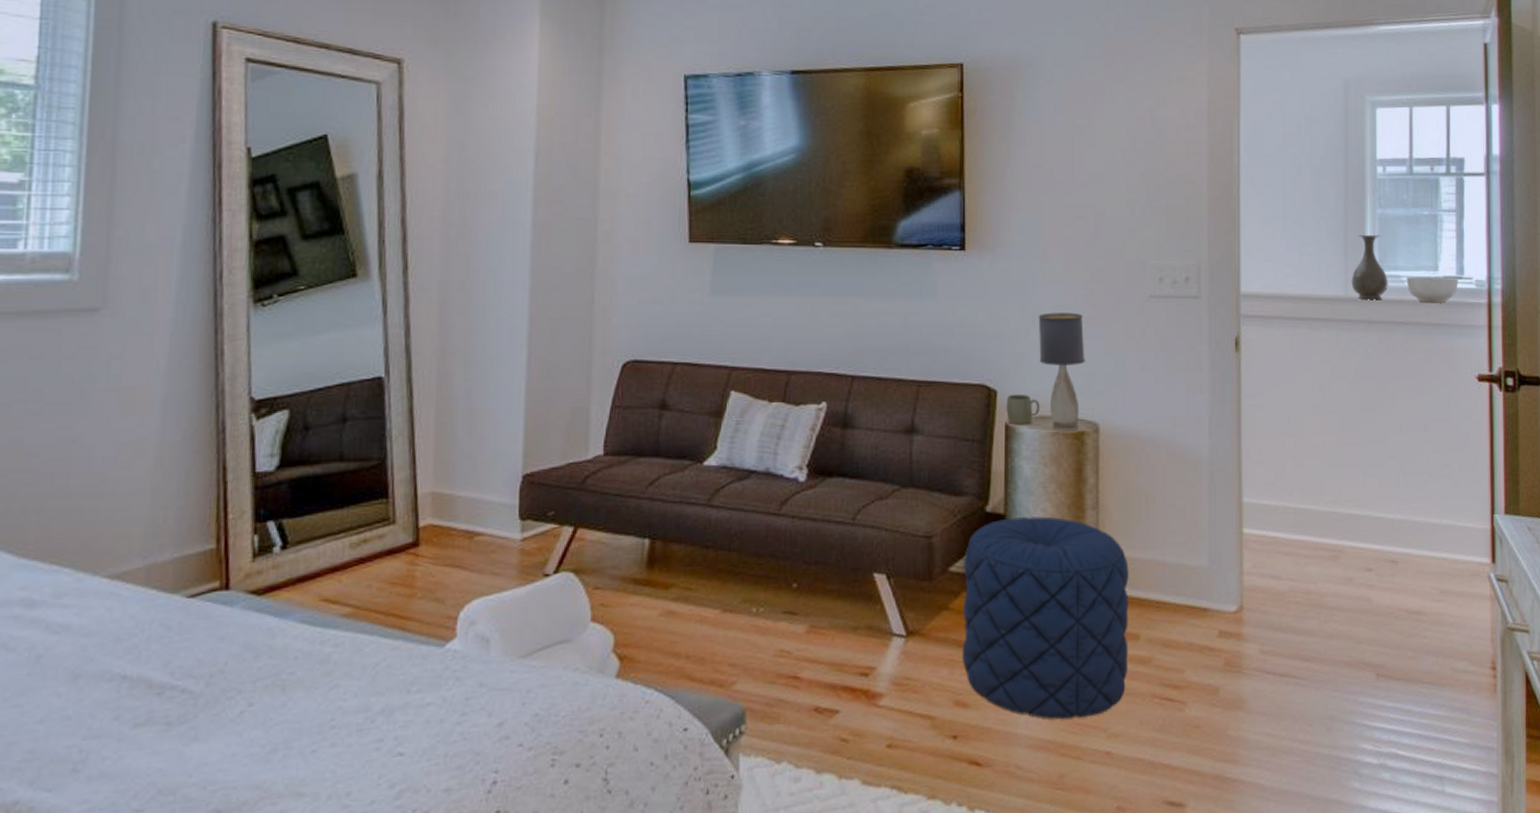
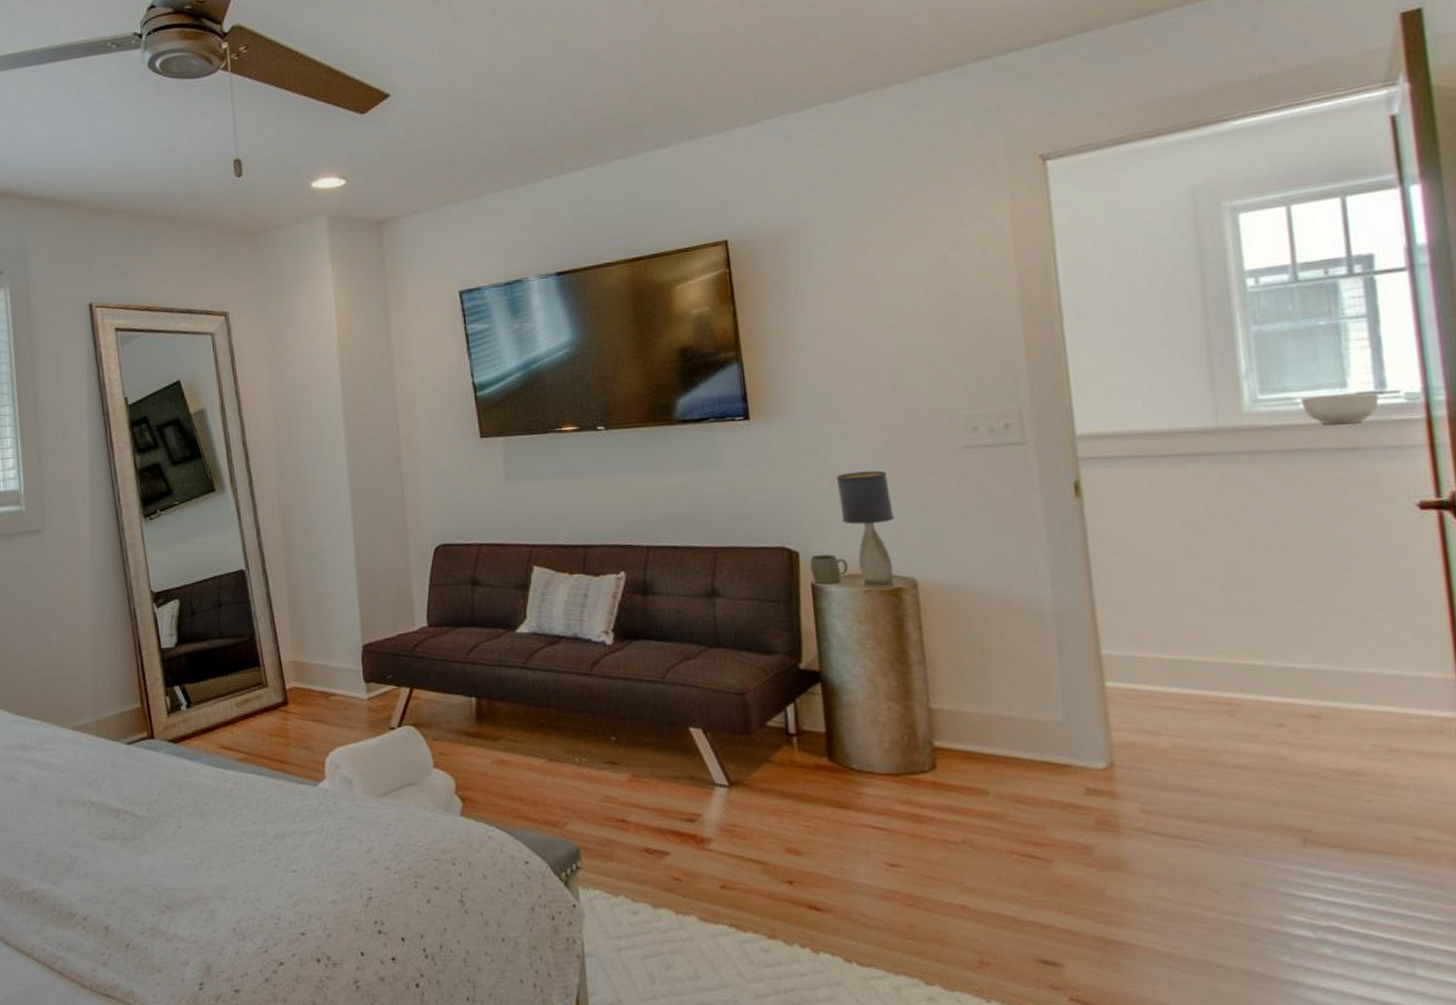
pouf: present [961,516,1129,719] -> none [781,672,978,871]
vase: present [1351,234,1388,300] -> none [1222,354,1276,429]

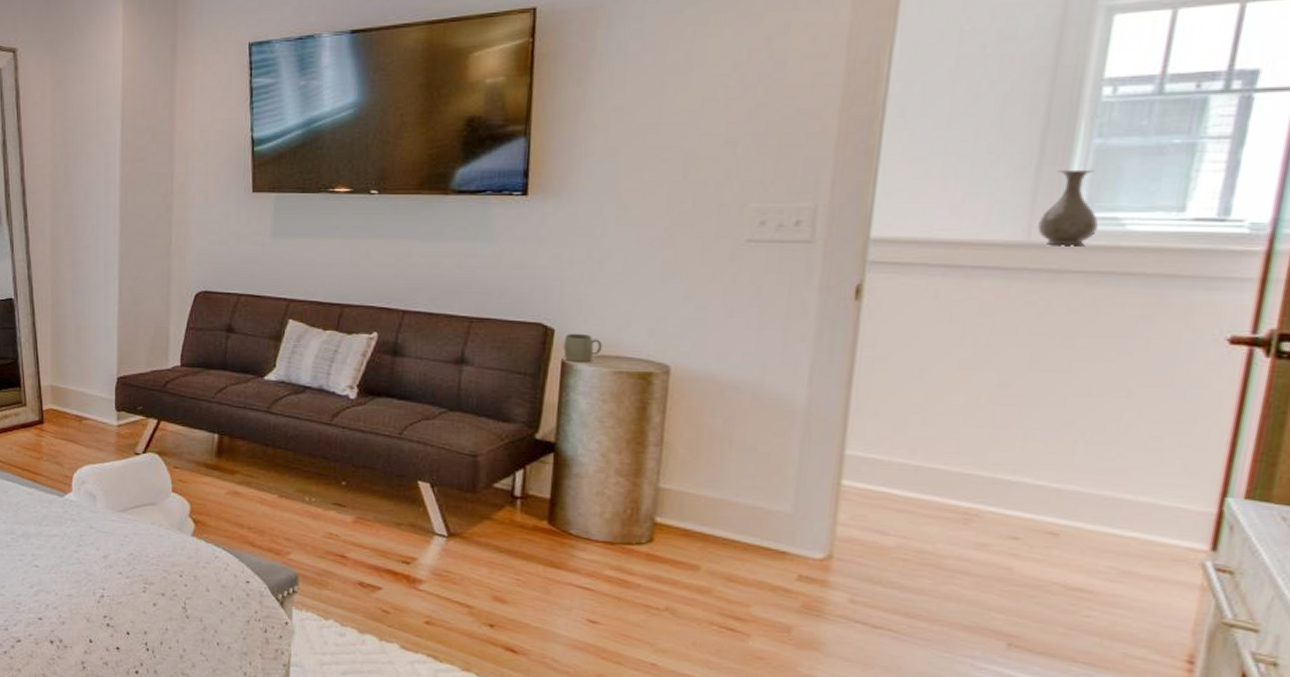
table lamp: present [836,470,894,589] -> none [604,256,660,372]
vase: none [1222,354,1276,429] -> present [1038,169,1099,247]
bowl: present [1300,393,1379,425] -> none [1128,219,1219,251]

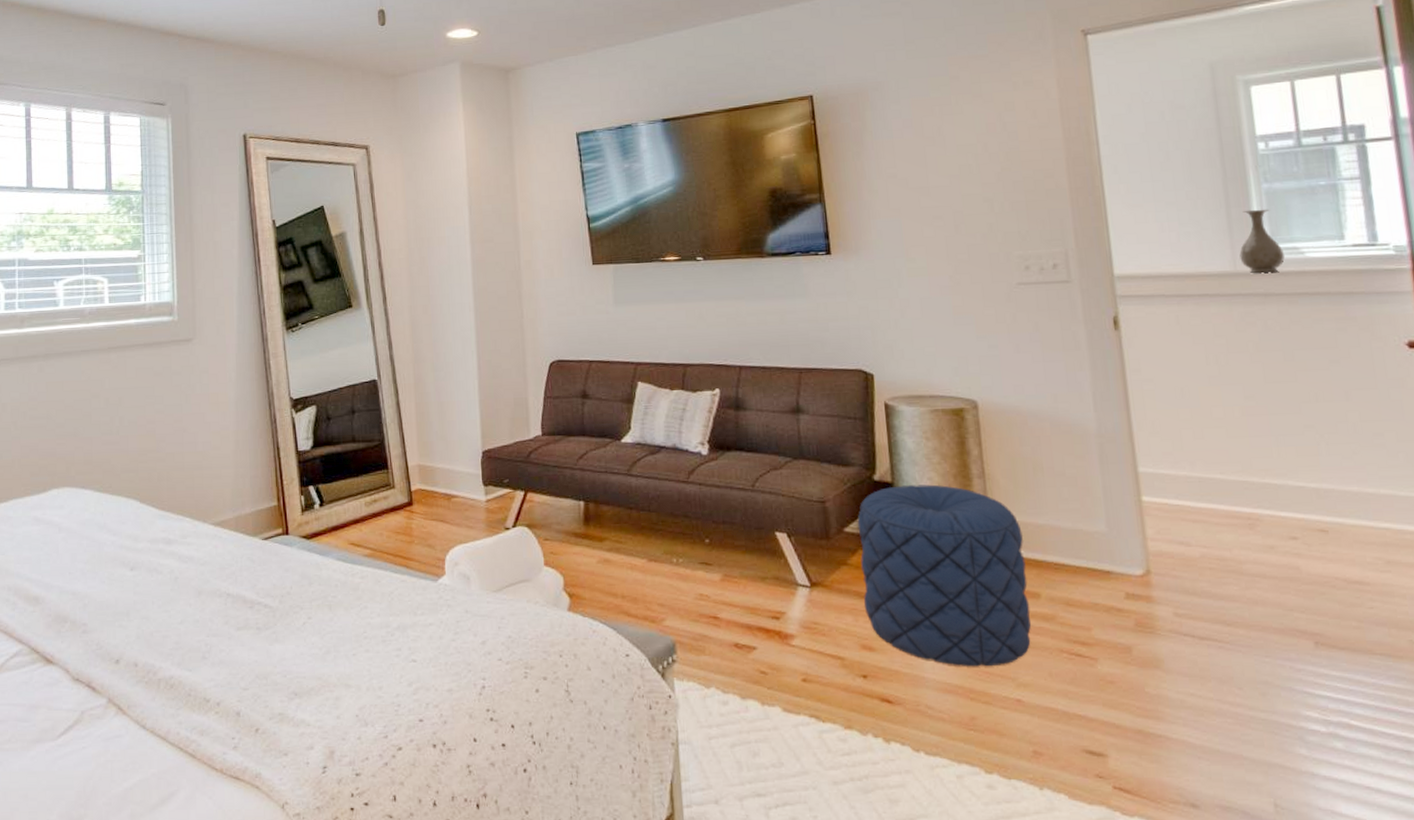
pouf: none [502,446,693,630] -> present [857,484,1032,667]
mug: present [563,333,602,363] -> none [883,376,917,405]

